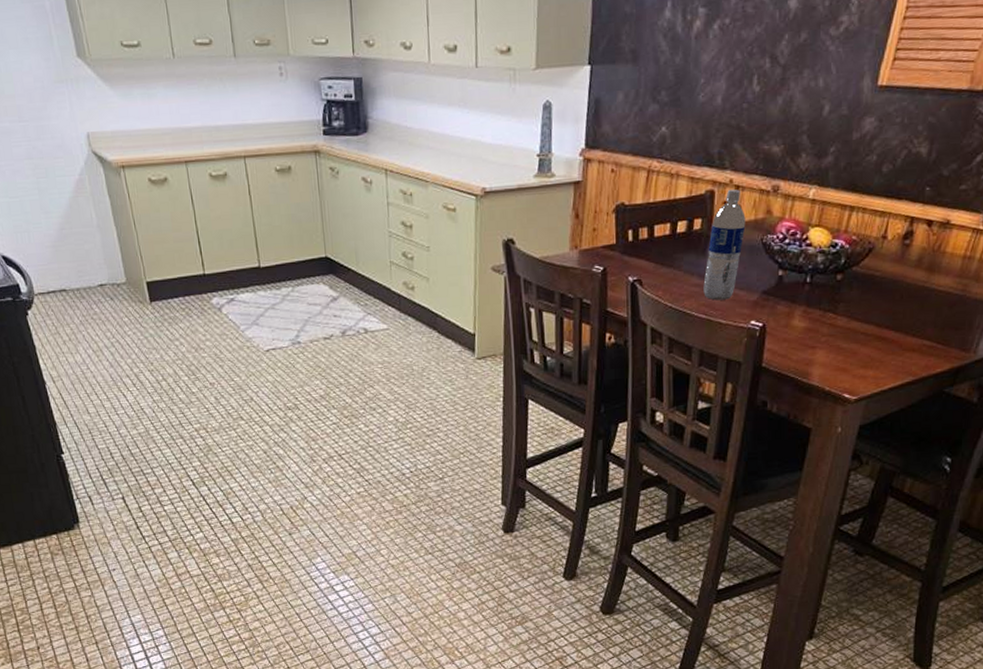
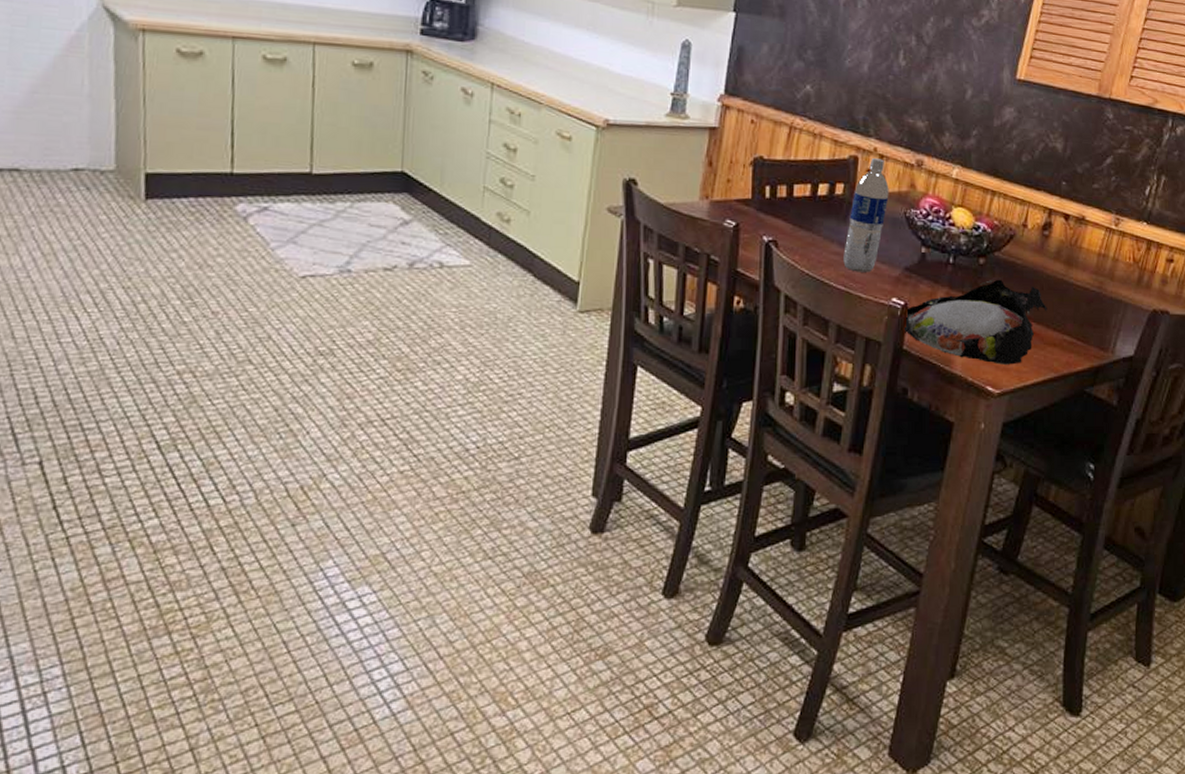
plate: none [763,291,907,373] -> present [905,278,1047,365]

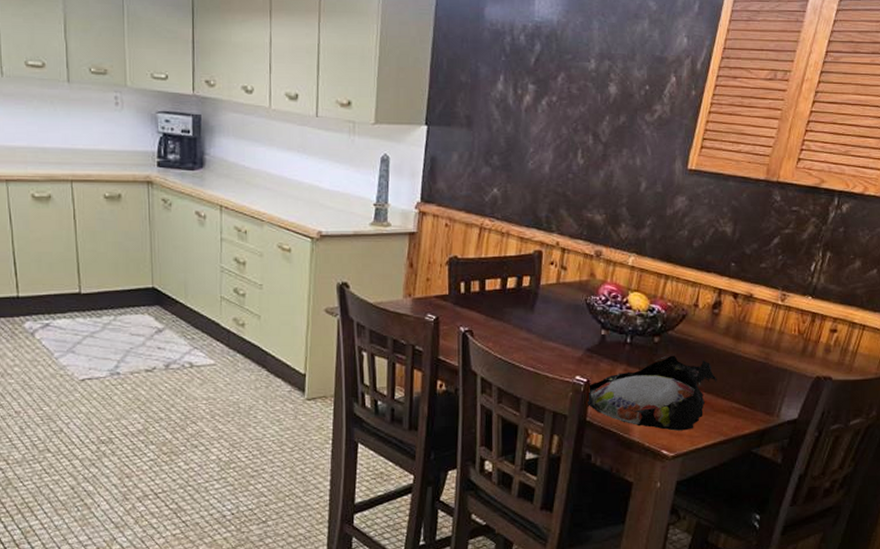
water bottle: present [843,158,889,273] -> none [531,252,571,355]

